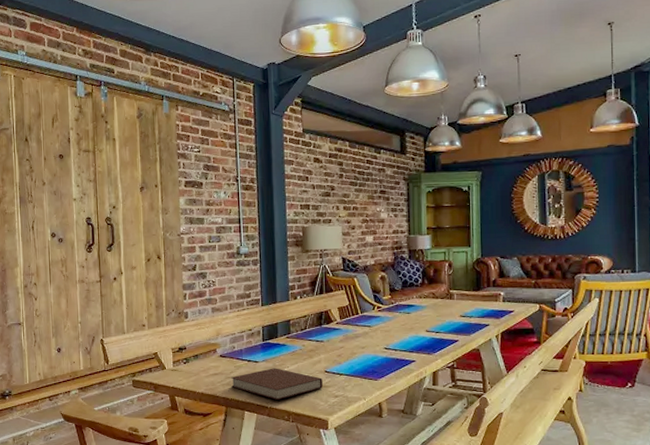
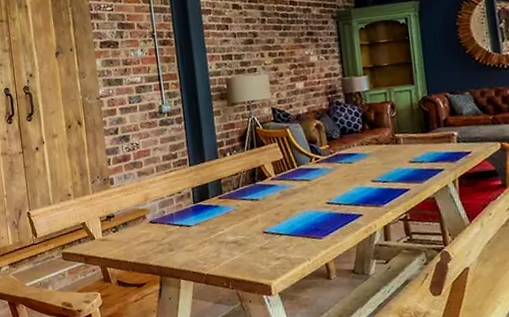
notebook: present [231,368,323,400] -> none [163,231,262,266]

